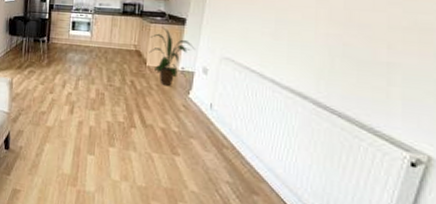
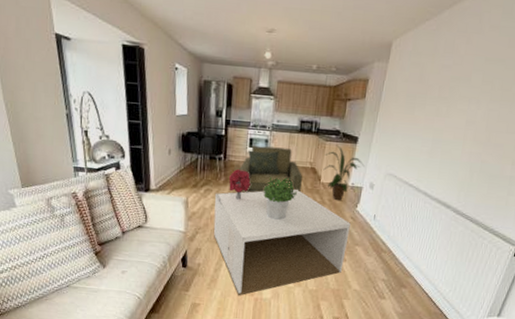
coffee table: none [36,72,183,186] -> present [213,189,351,296]
bouquet: none [51,52,73,82] -> present [228,169,251,200]
armchair: none [62,28,127,77] -> present [239,145,303,193]
potted plant: none [85,59,121,105] -> present [263,176,297,220]

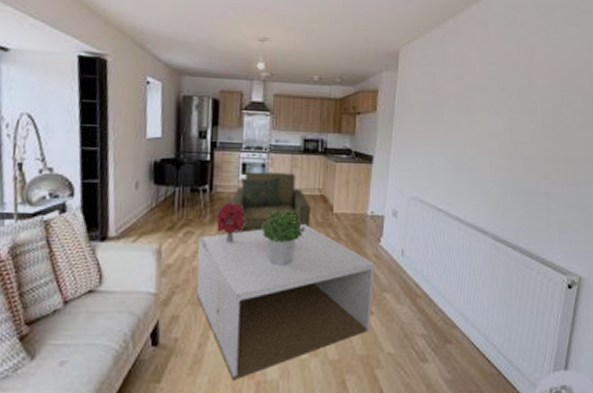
house plant: present [323,145,365,200] -> none [335,166,384,234]

